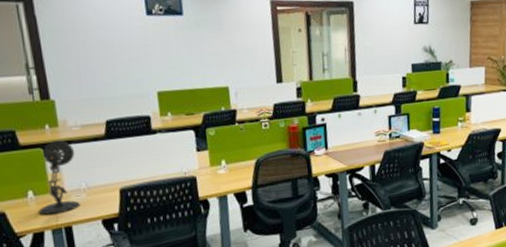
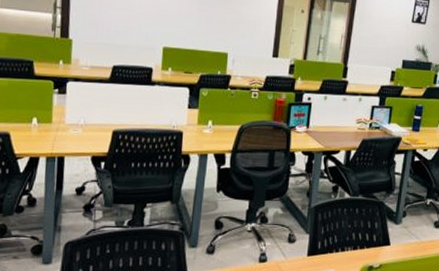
desk lamp: present [39,140,80,215] -> none [39,76,81,144]

